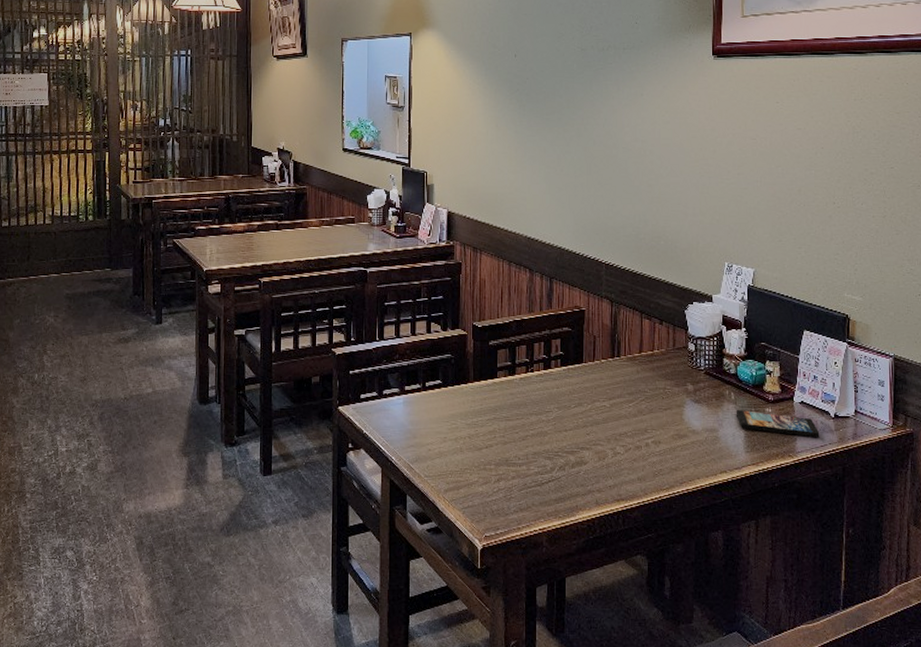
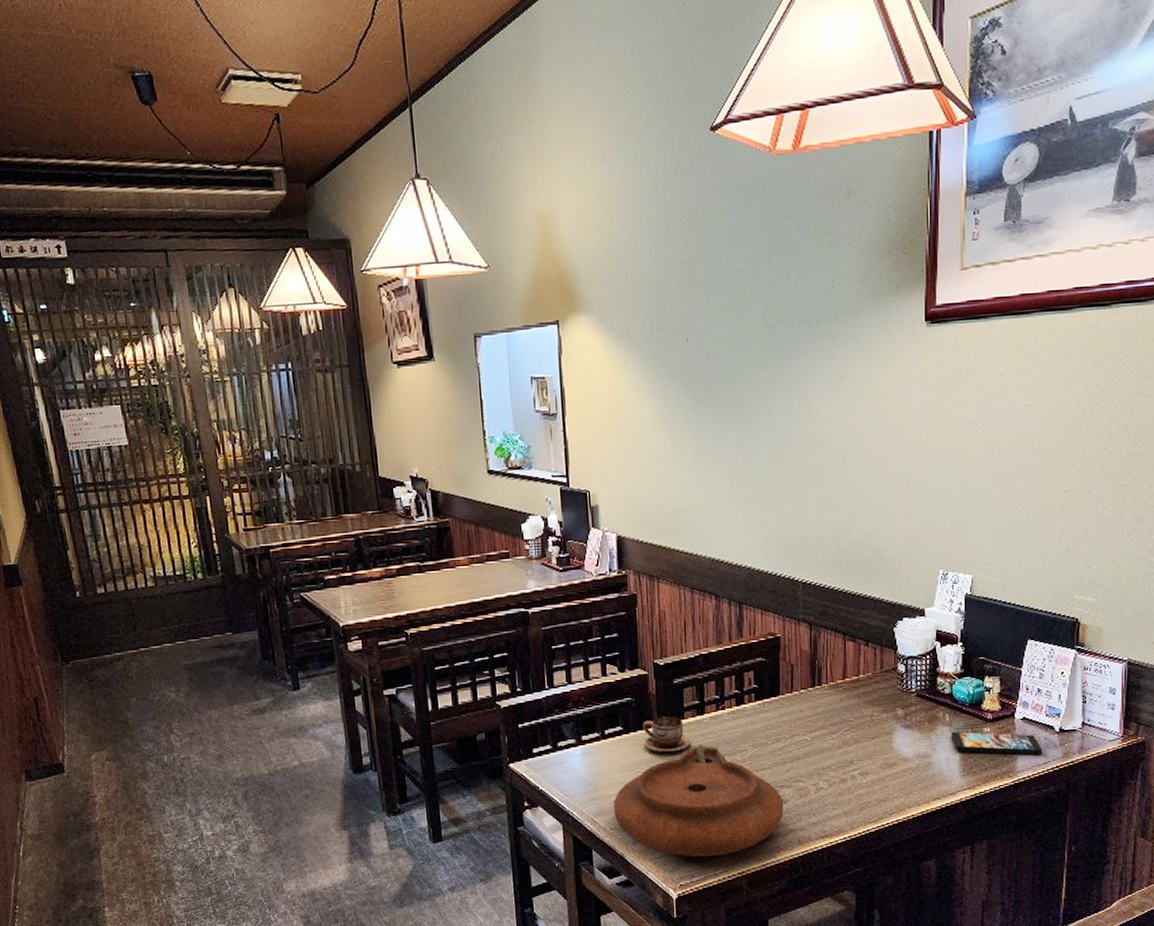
plate: none [429,402,584,511] -> present [613,744,784,857]
cup: none [460,373,502,408] -> present [643,716,691,753]

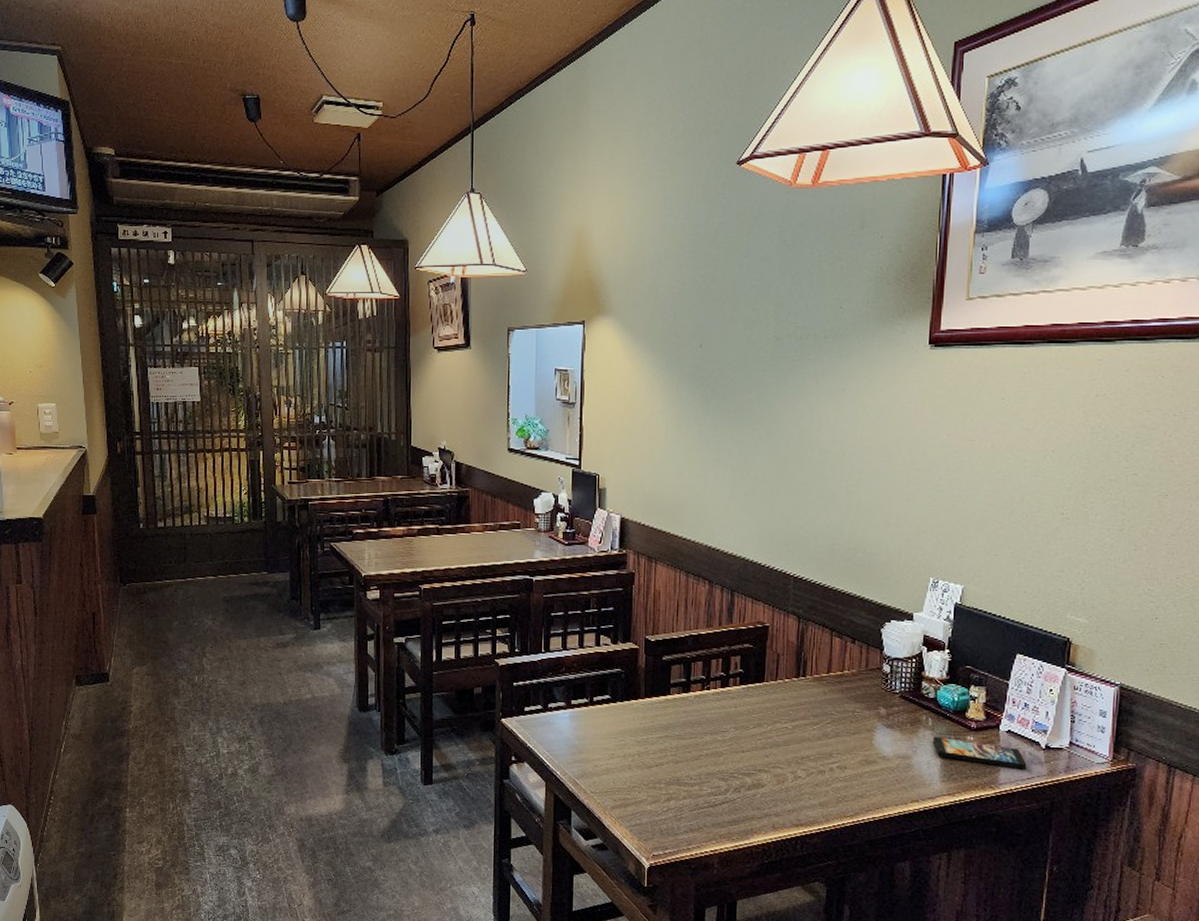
plate: present [613,744,784,857] -> none [595,720,761,831]
cup: present [643,716,691,753] -> none [629,689,675,725]

